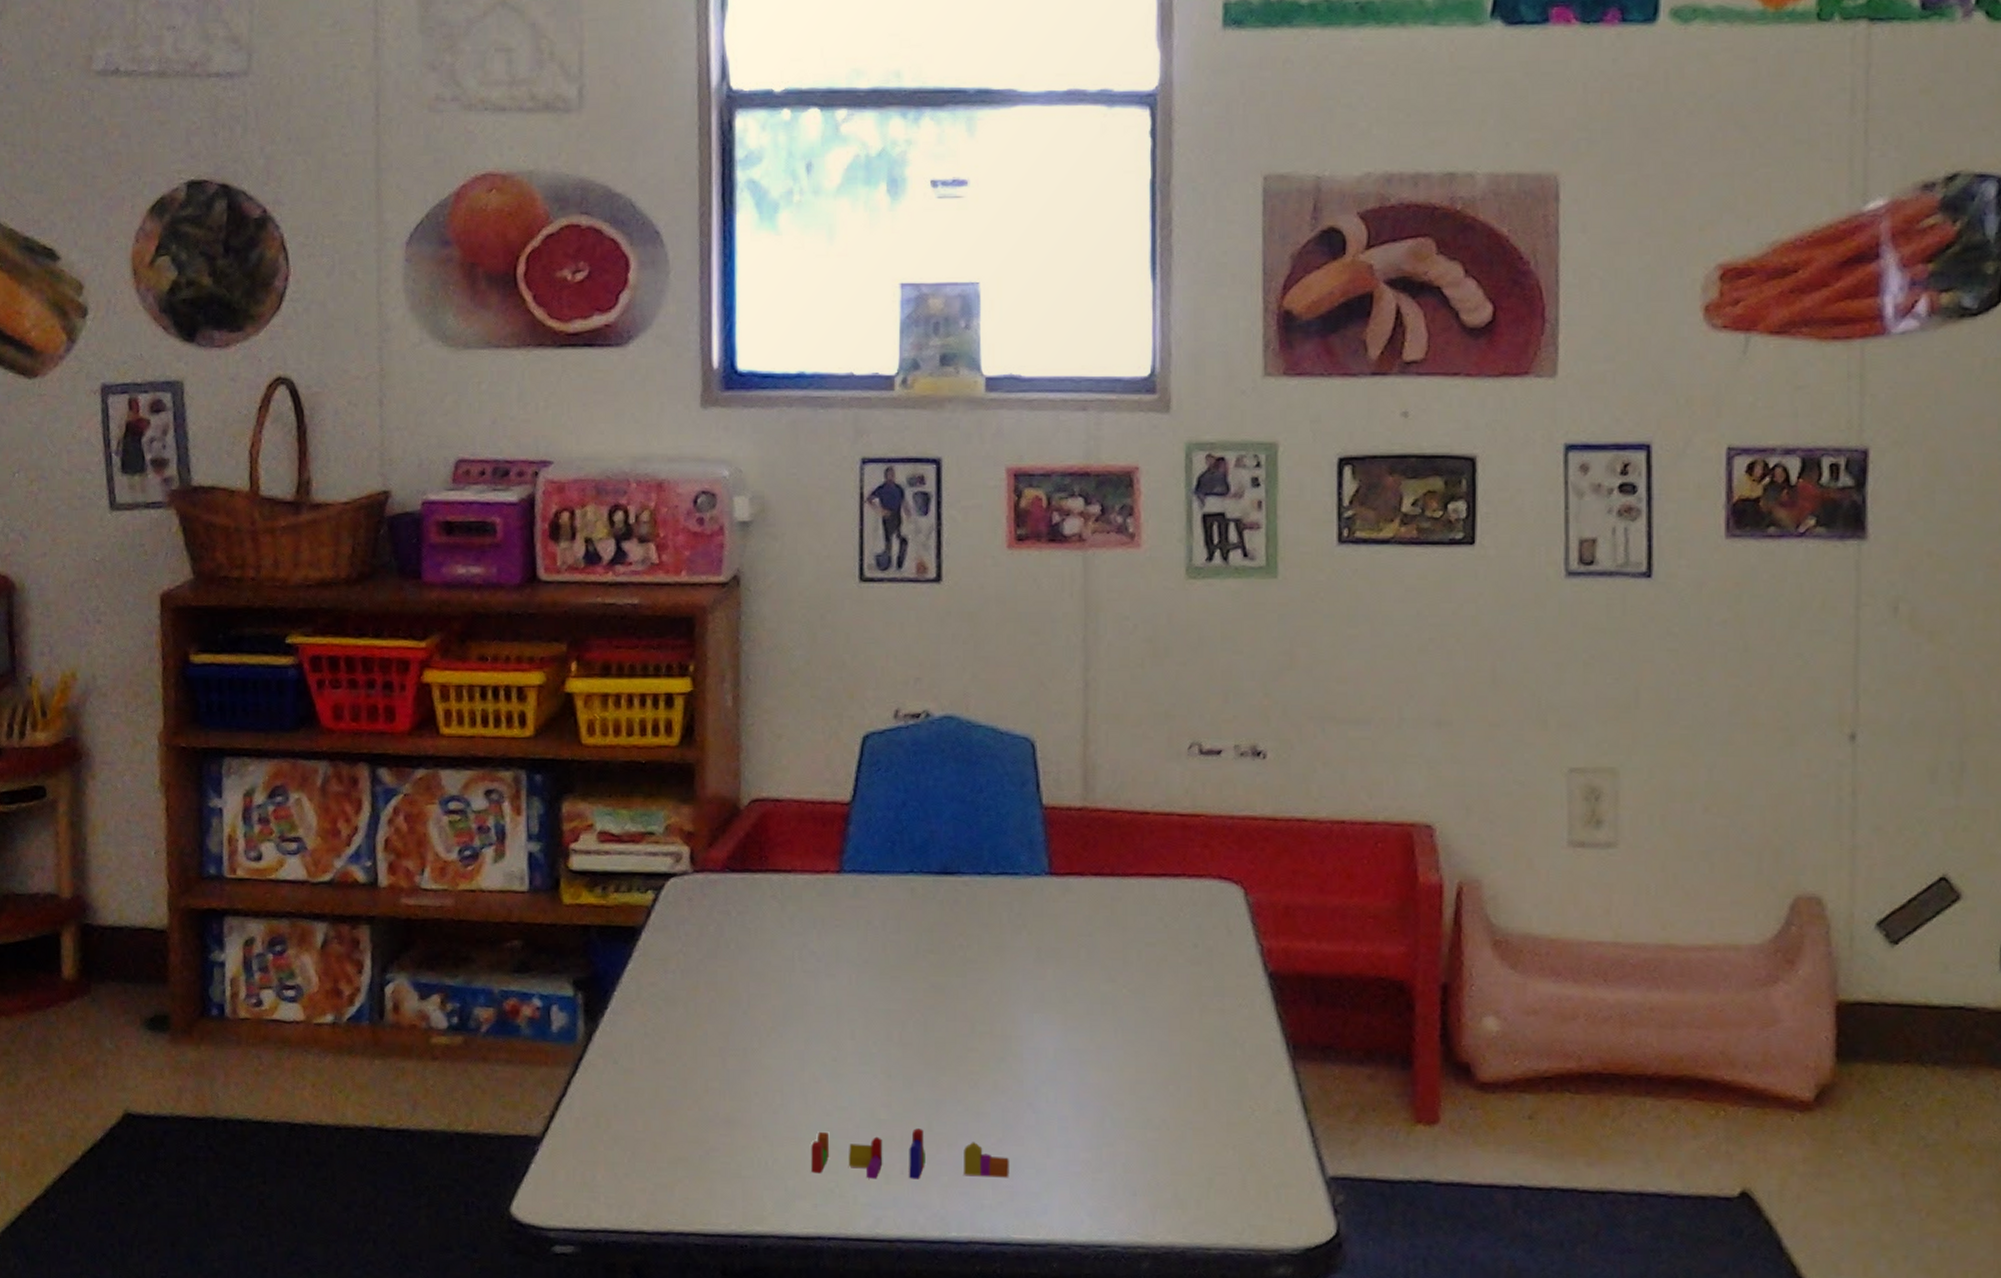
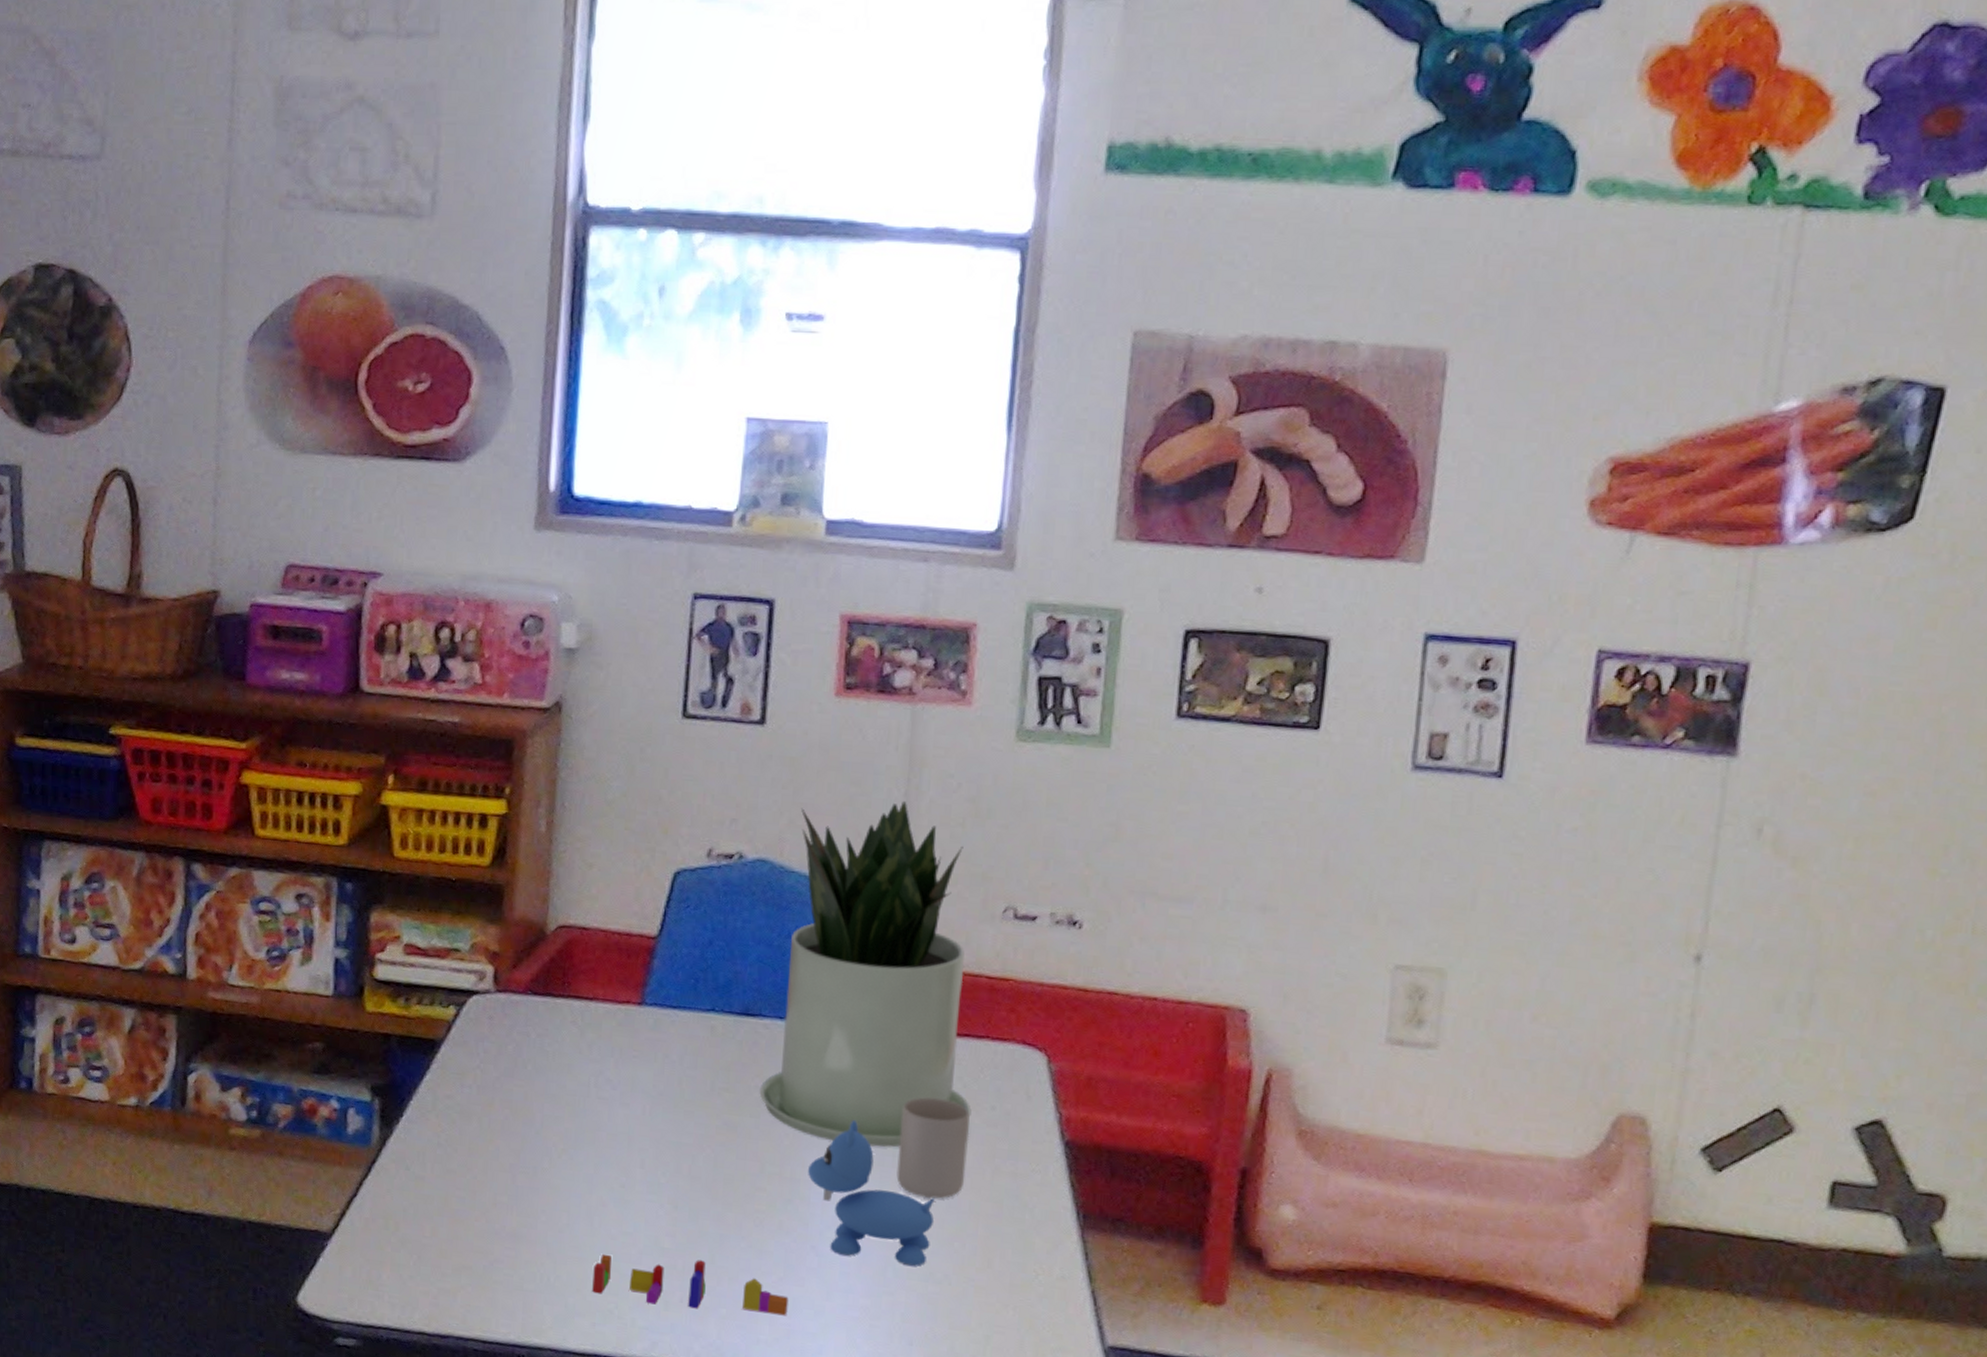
planter: none [964,647,1175,996] -> present [759,802,972,1148]
toy dinosaur: none [1019,970,1146,1114] -> present [808,1119,935,1266]
cup: none [1106,941,1175,1044] -> present [896,1097,970,1199]

